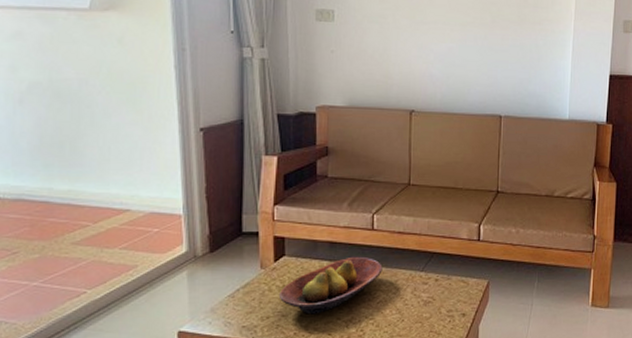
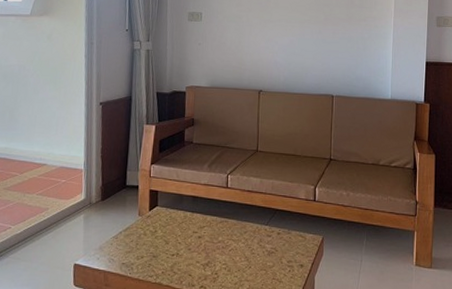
fruit bowl: present [278,256,383,315] -> none [151,209,234,257]

